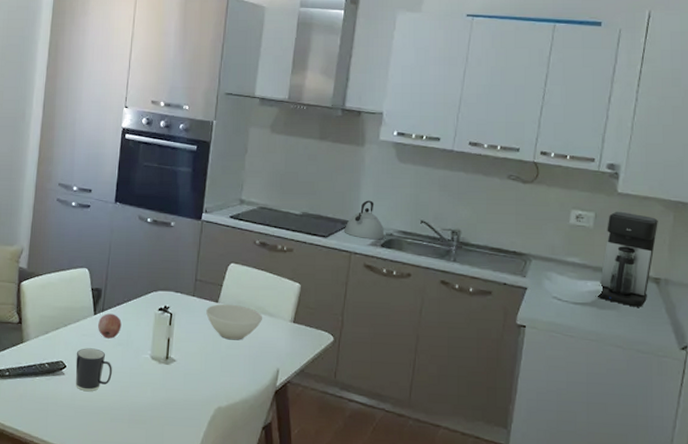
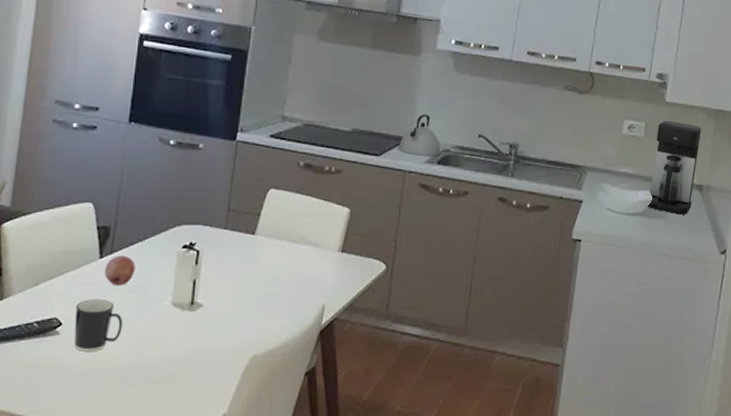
bowl: present [206,304,262,340] -> none [240,235,306,277]

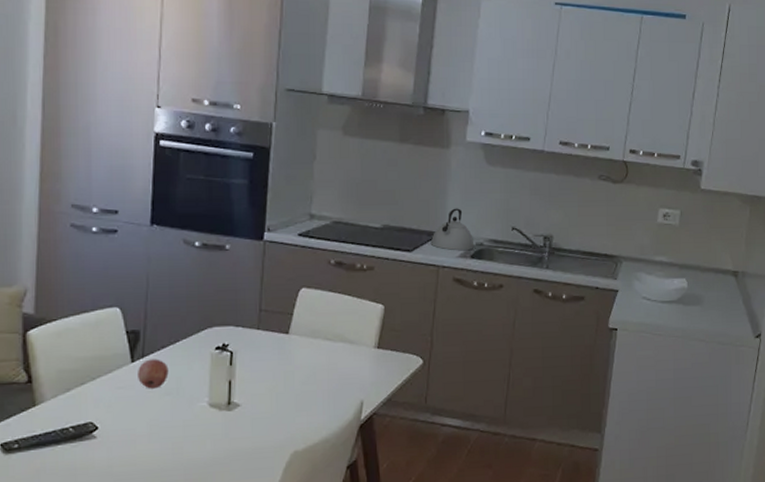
mug: present [74,299,123,353] -> none [110,402,160,455]
coffee maker: present [645,120,701,215] -> none [681,208,737,301]

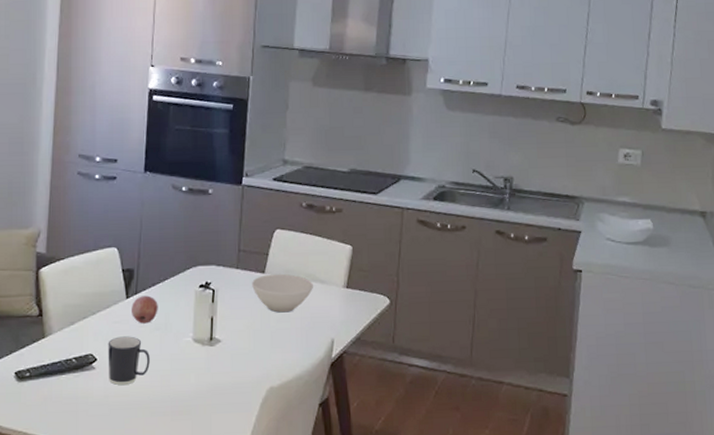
mug: none [110,402,160,455] -> present [108,336,150,386]
bowl: none [275,334,342,375] -> present [252,273,313,313]
kettle: present [430,208,473,251] -> none [394,152,436,193]

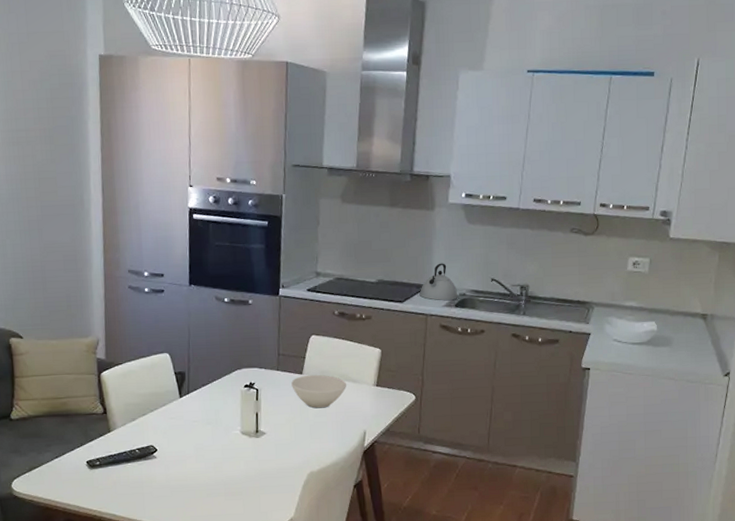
mug: present [108,336,150,386] -> none [166,430,204,472]
fruit: present [132,295,158,324] -> none [185,395,209,419]
kettle: none [394,152,436,193] -> present [419,263,457,301]

